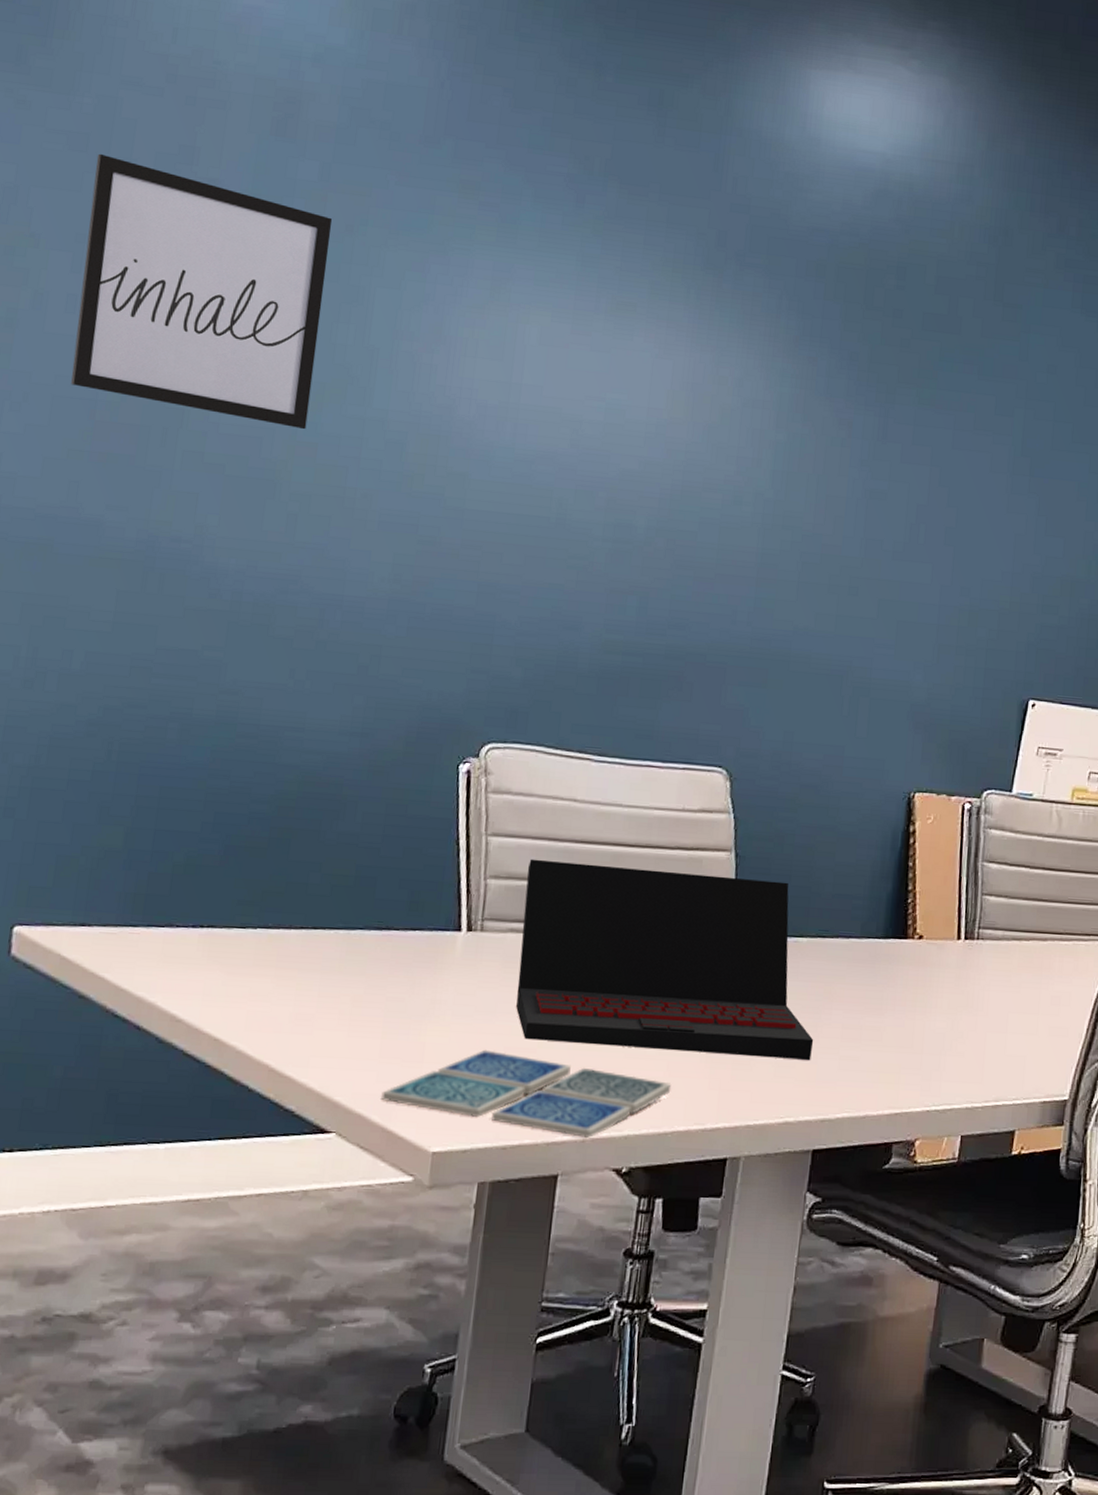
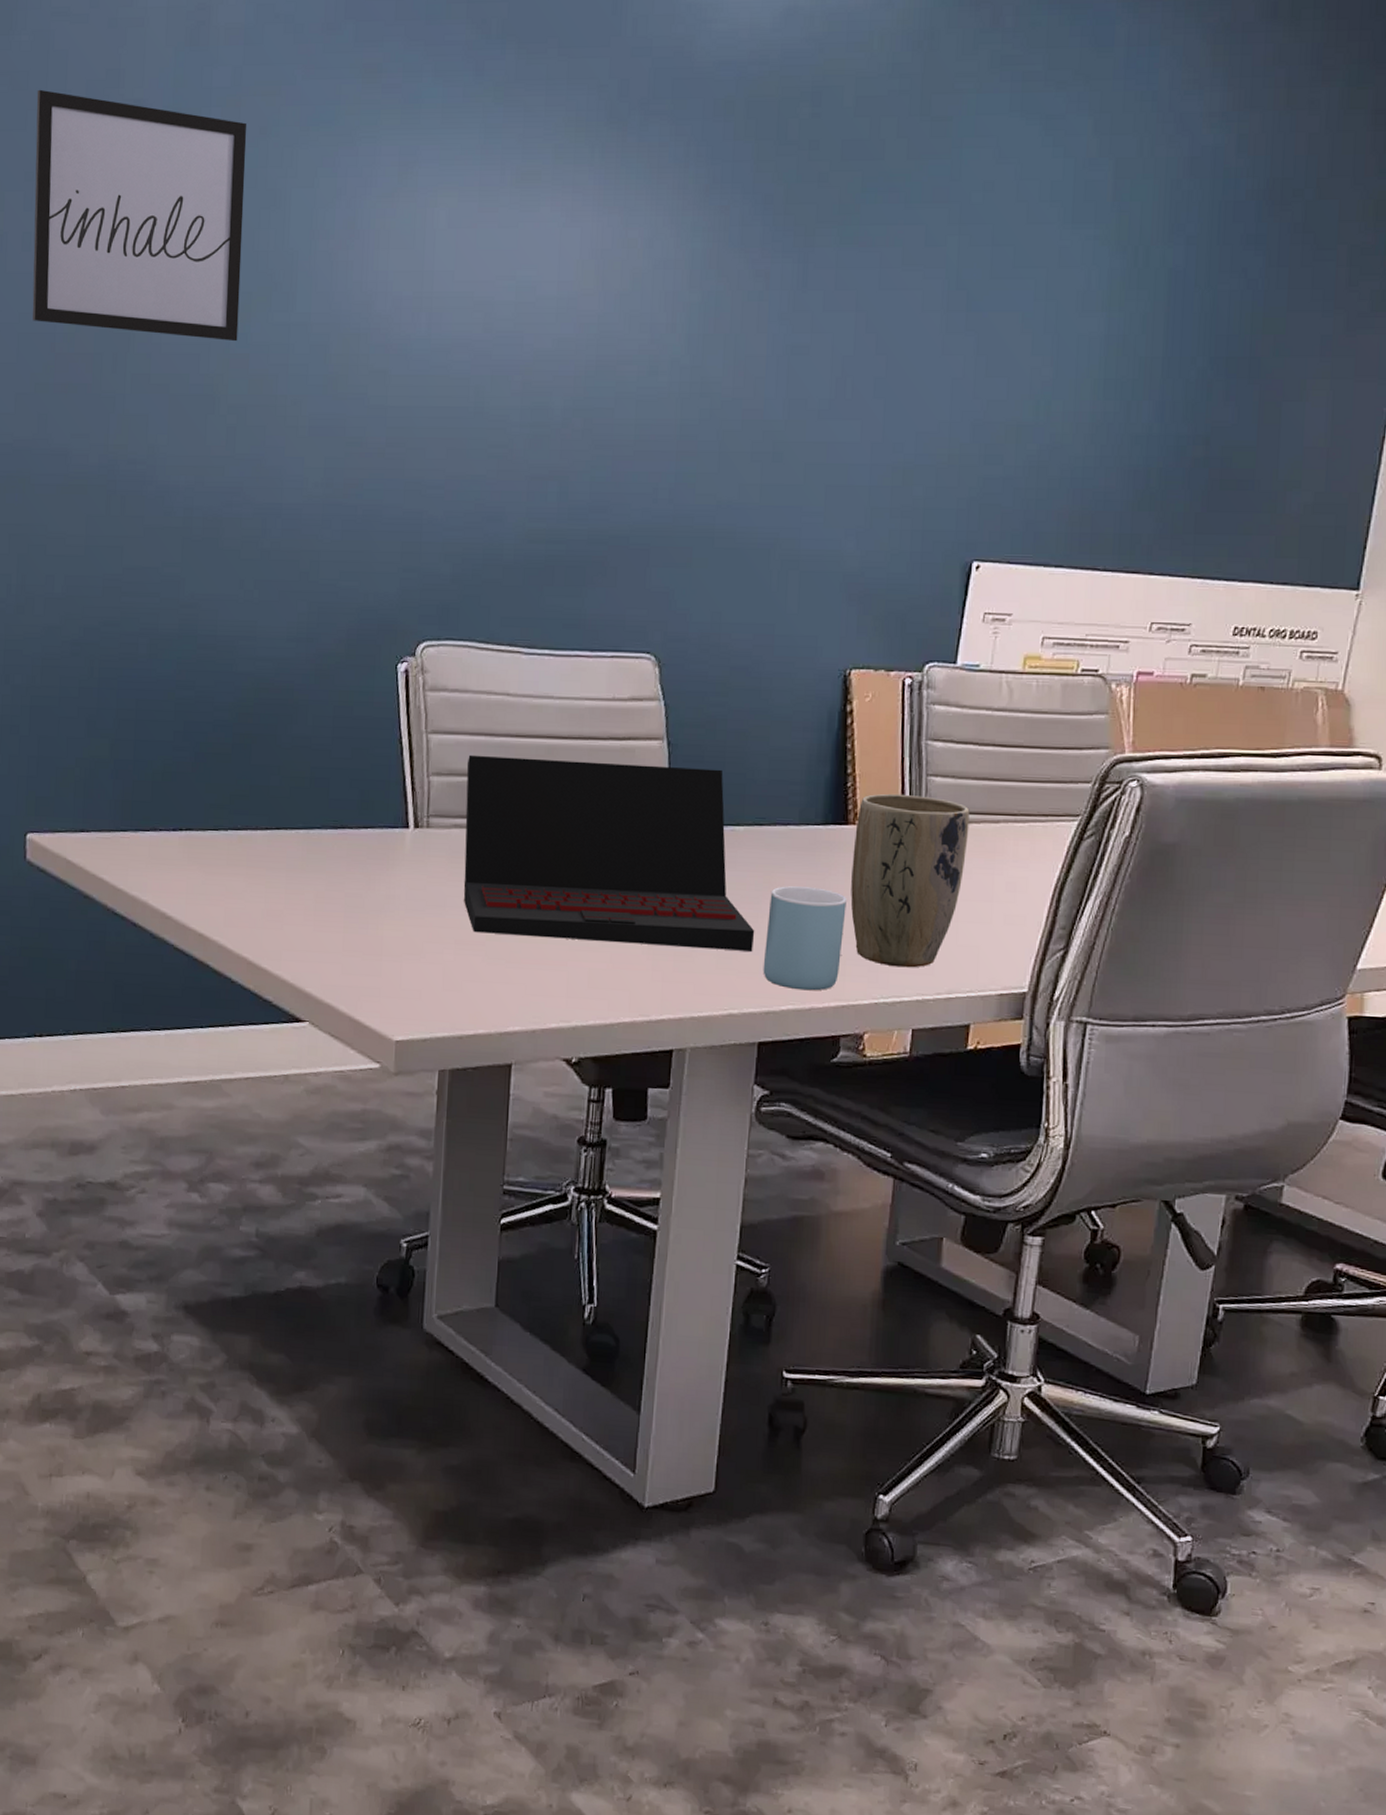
drink coaster: present [381,1049,672,1139] -> none [347,942,616,1029]
mug: none [820,996,903,1099] -> present [763,886,847,991]
plant pot: none [907,910,1020,1077] -> present [850,793,970,968]

